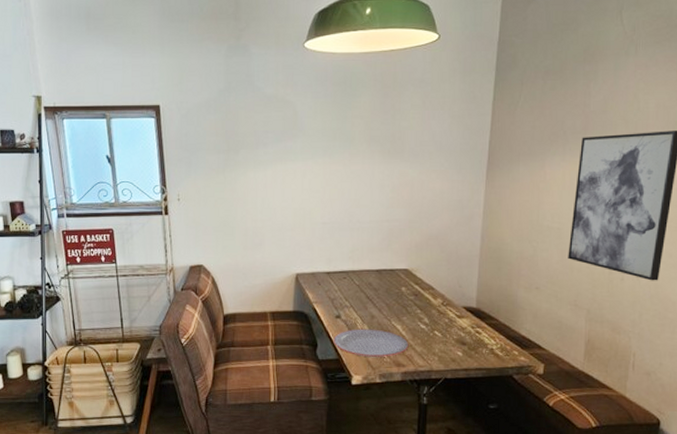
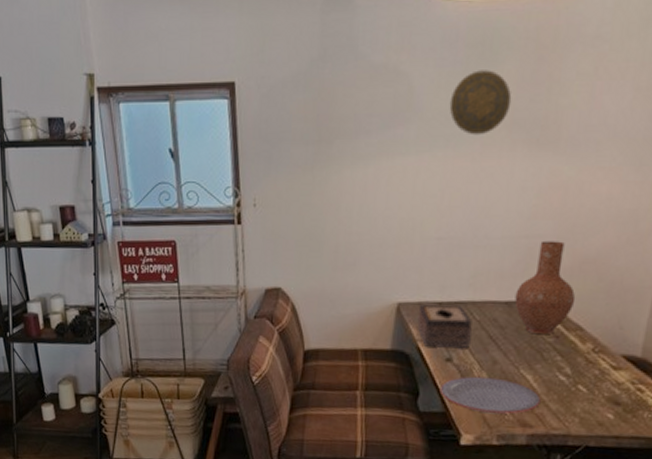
tissue box: none [312,273,353,307] -> present [417,304,472,348]
decorative plate: none [324,101,368,147] -> present [449,70,512,135]
vase: none [383,223,426,294] -> present [514,240,576,335]

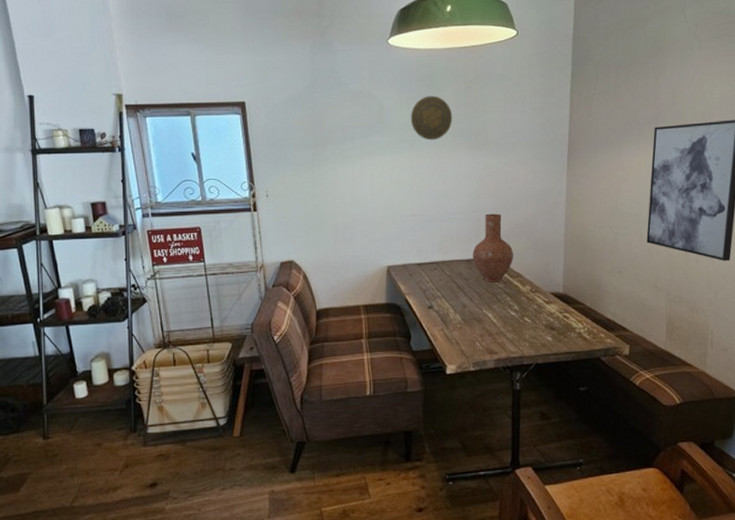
tissue box: present [417,304,472,348] -> none [404,265,445,299]
plate: present [439,376,541,415] -> none [426,318,501,347]

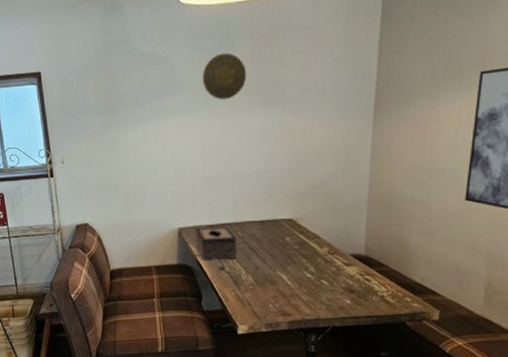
tissue box: none [404,265,445,299] -> present [195,226,237,260]
vase: present [472,213,514,283] -> none [266,173,311,244]

